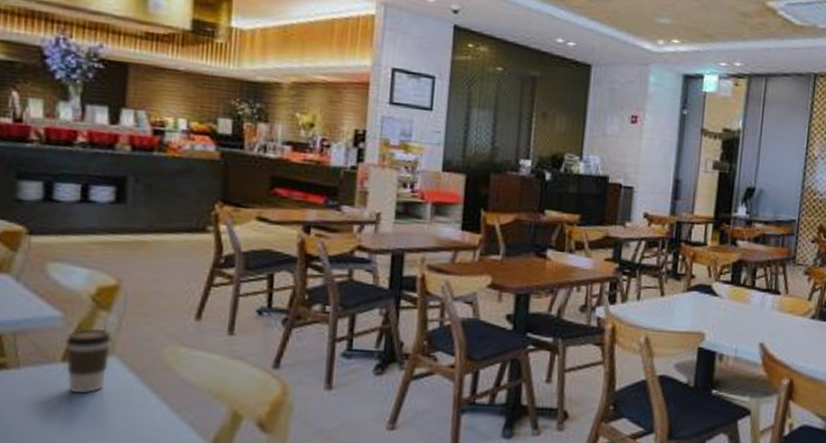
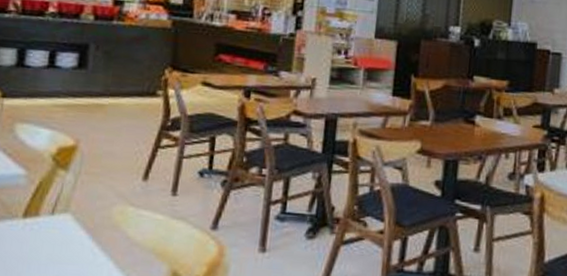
coffee cup: present [65,328,113,394] -> none [26,186,69,249]

